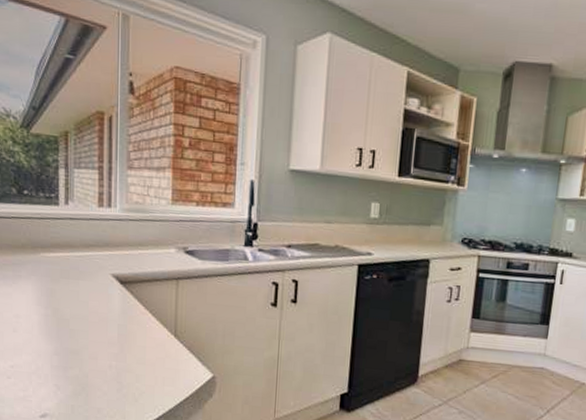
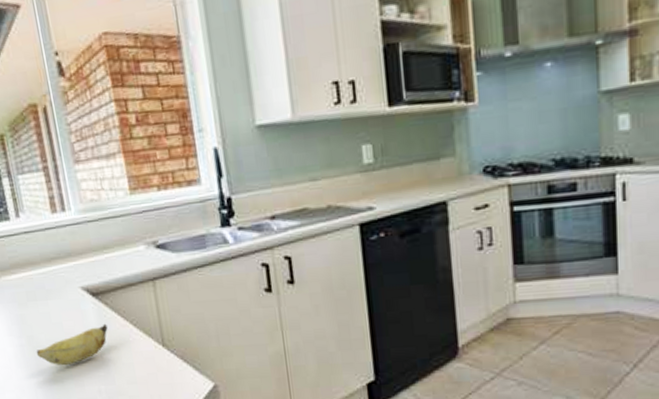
banana: none [59,309,129,339] -> present [36,323,108,365]

